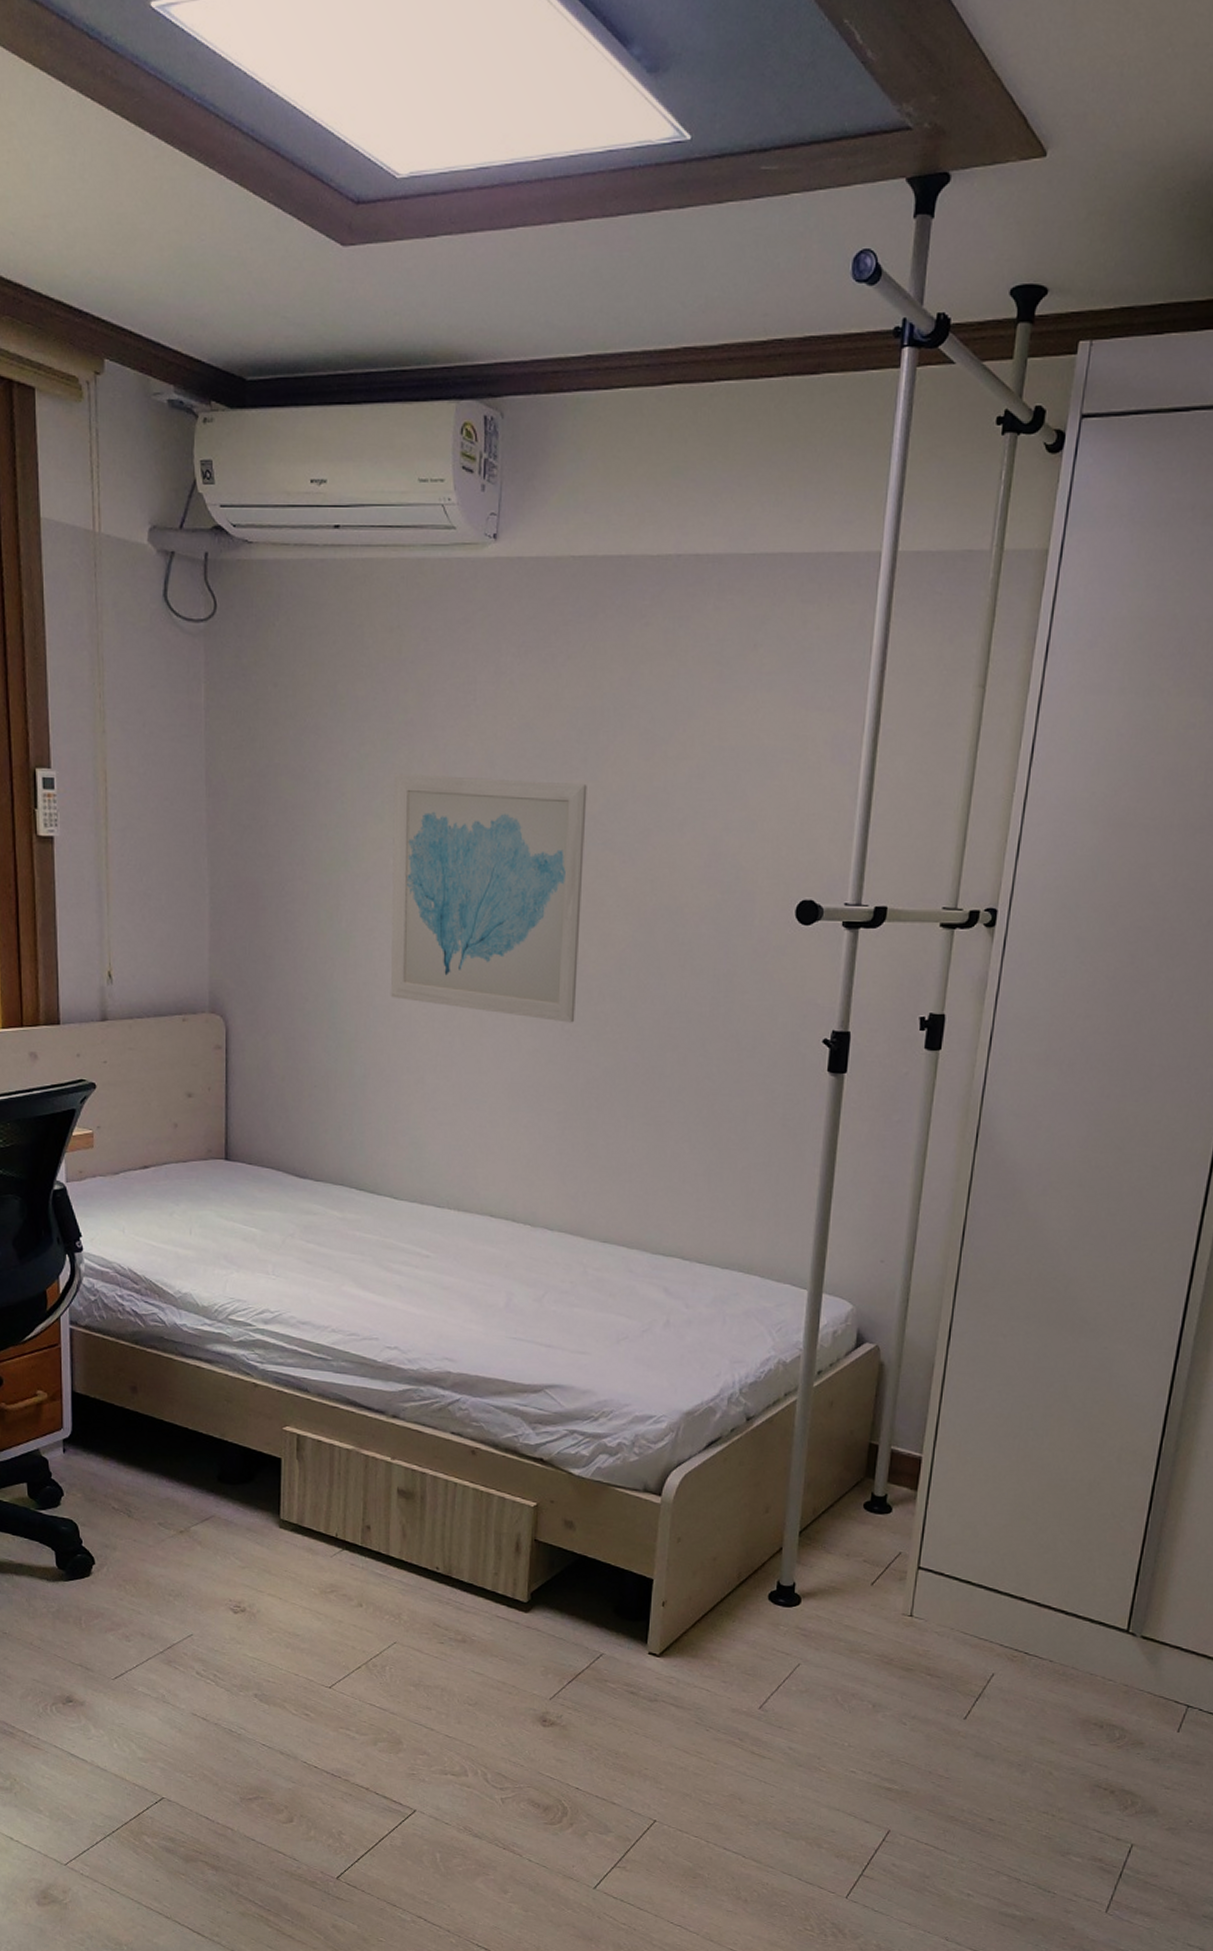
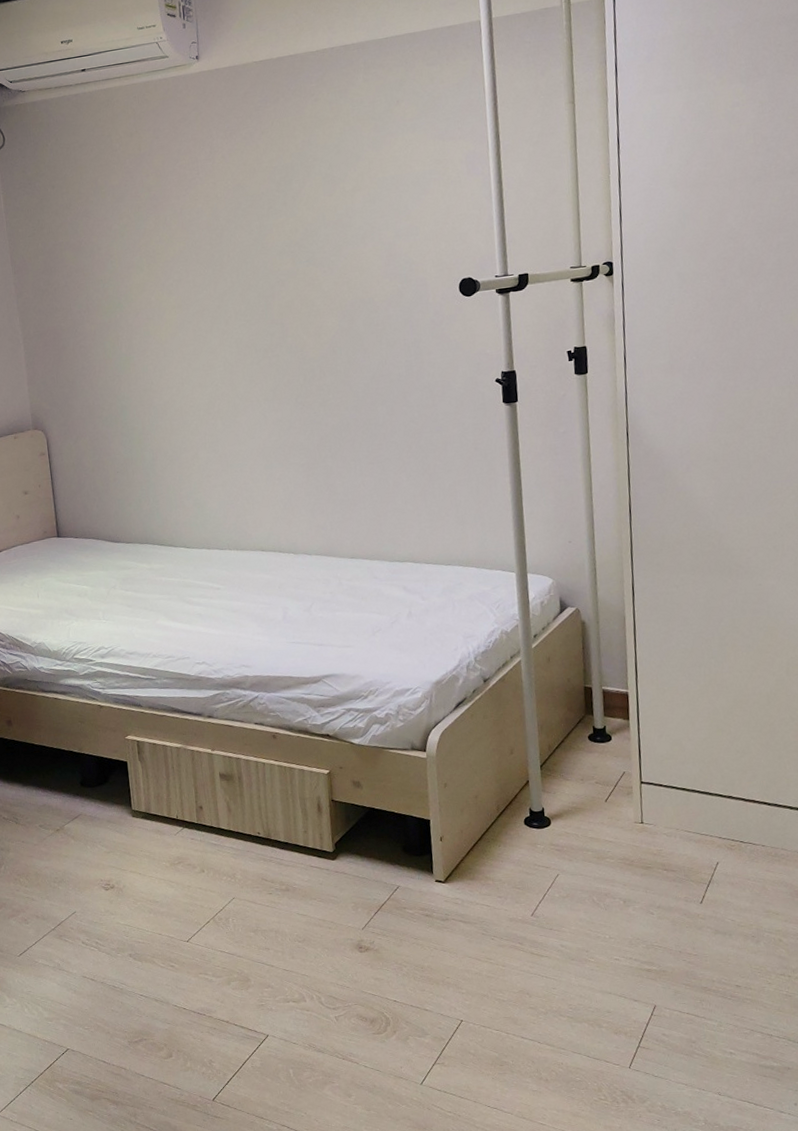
wall art: present [390,773,587,1023] -> none [146,220,305,398]

